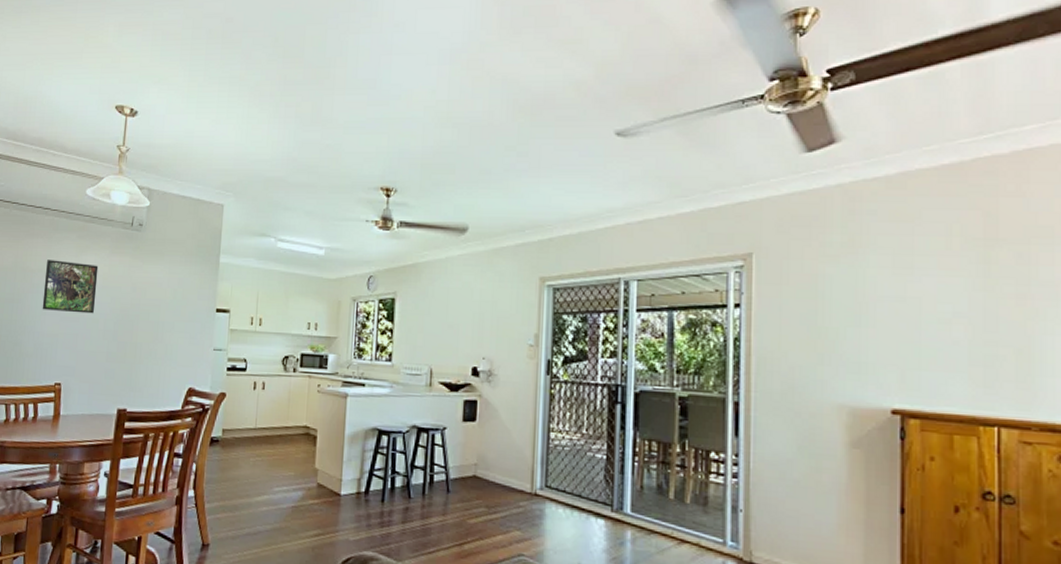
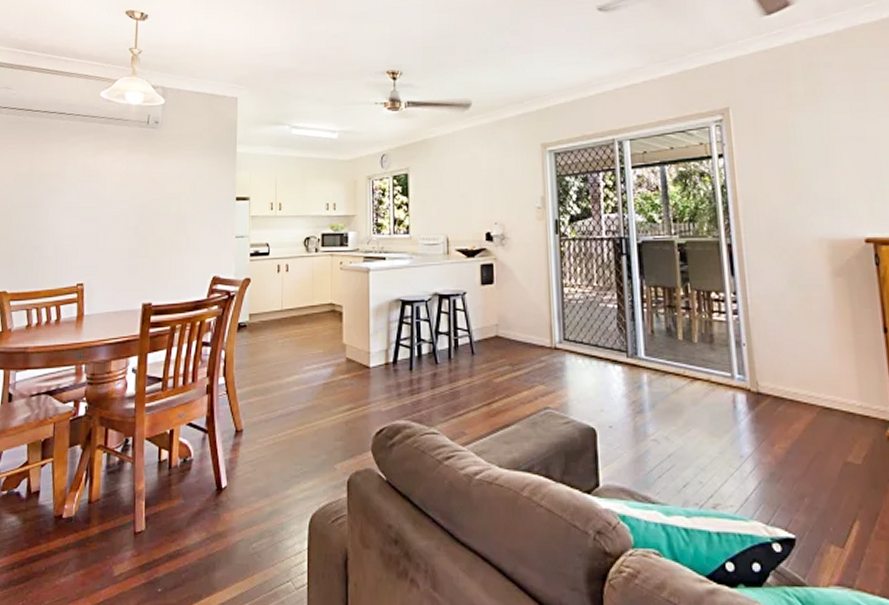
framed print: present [42,260,99,314] -> none [60,162,116,213]

